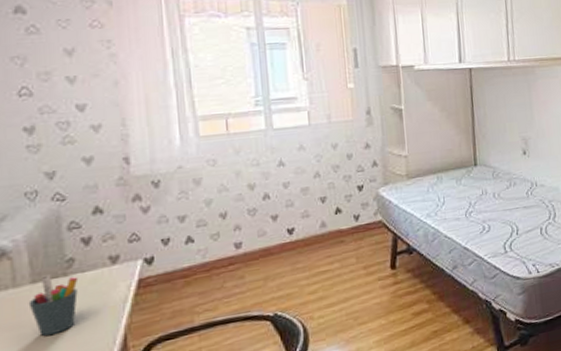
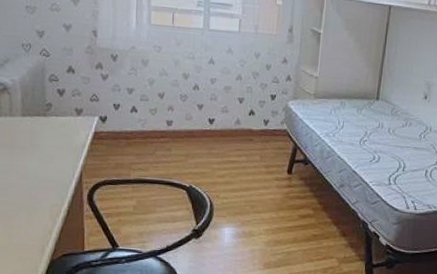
pen holder: present [28,275,79,336] -> none [19,112,53,159]

